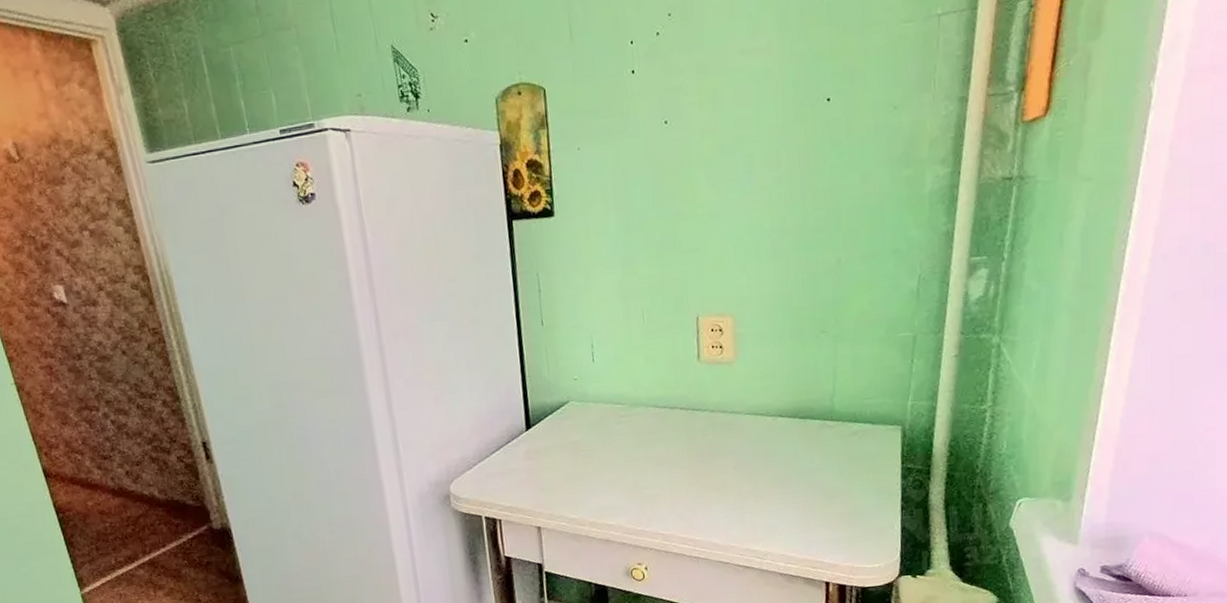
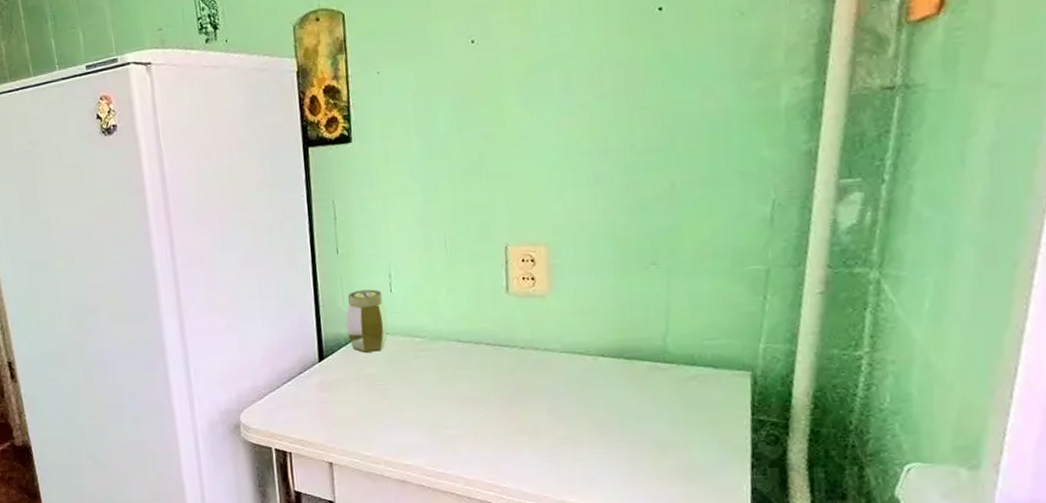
jar: none [551,359,591,420] -> present [346,289,388,353]

